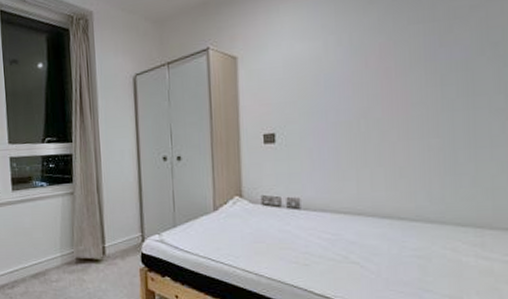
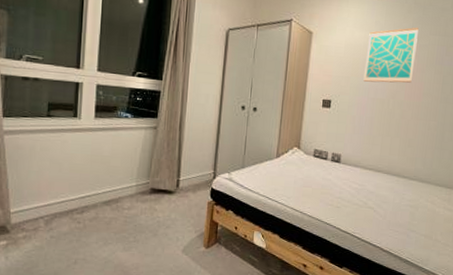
wall art: none [315,19,390,103] -> present [363,27,419,83]

